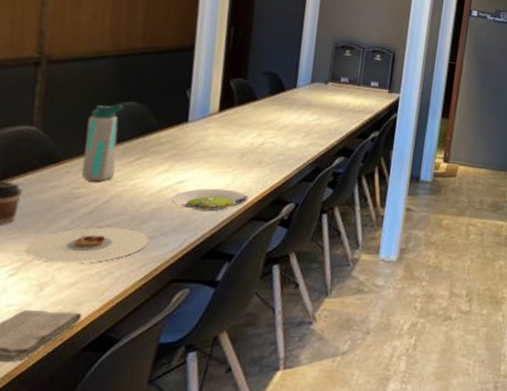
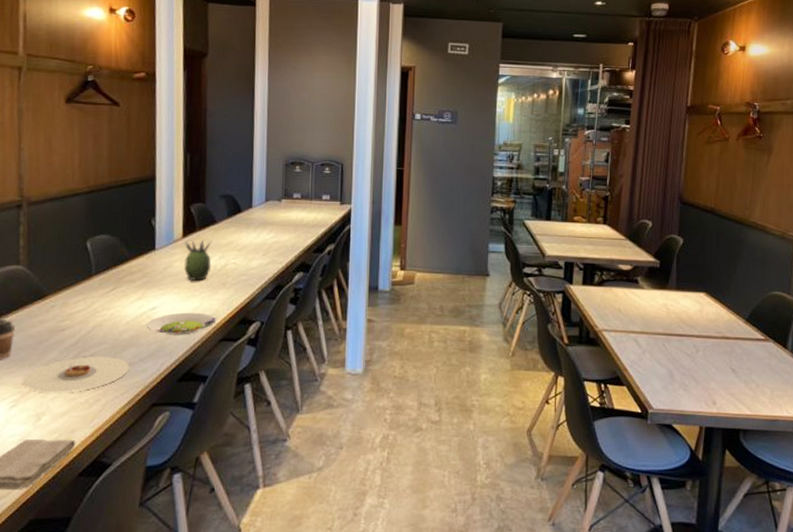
water bottle: present [81,104,124,182] -> none [65,238,97,314]
succulent plant: none [218,115,250,158] -> present [184,239,212,282]

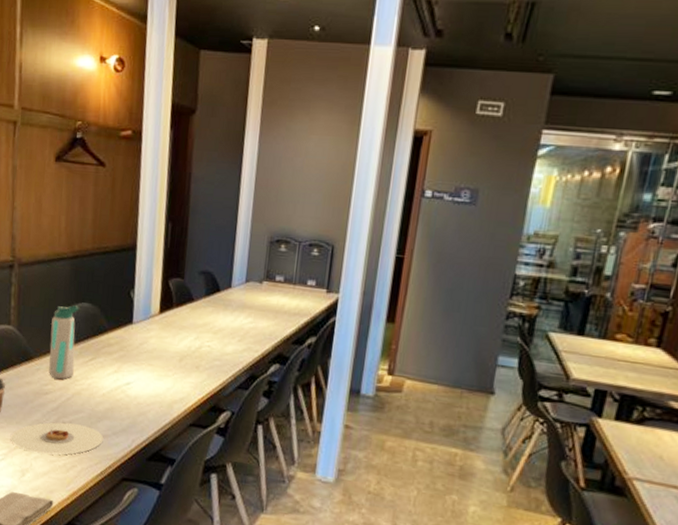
water bottle: none [65,238,97,314] -> present [49,305,79,380]
salad plate: present [146,312,217,335] -> none [120,391,188,415]
succulent plant: present [184,239,212,282] -> none [159,317,187,361]

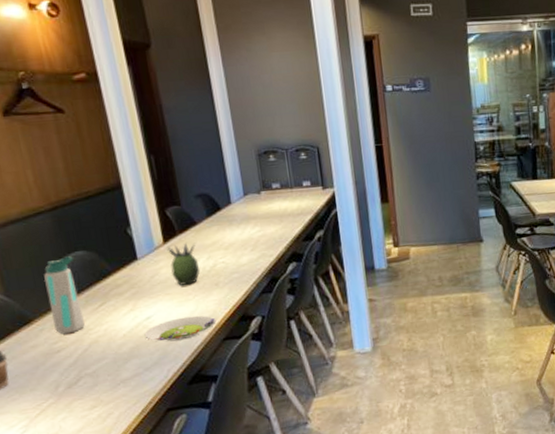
plate: present [10,422,104,455] -> none [27,370,136,415]
salad plate: none [120,391,188,415] -> present [144,315,217,342]
succulent plant: none [159,317,187,361] -> present [167,242,201,286]

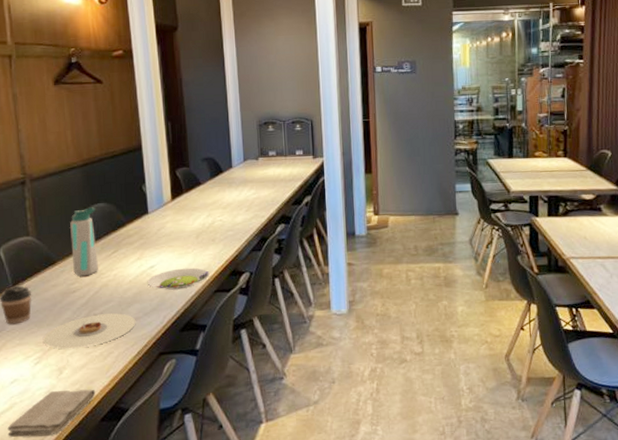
plate: none [27,370,136,415] -> present [42,313,136,350]
succulent plant: present [167,242,201,286] -> none [174,200,200,240]

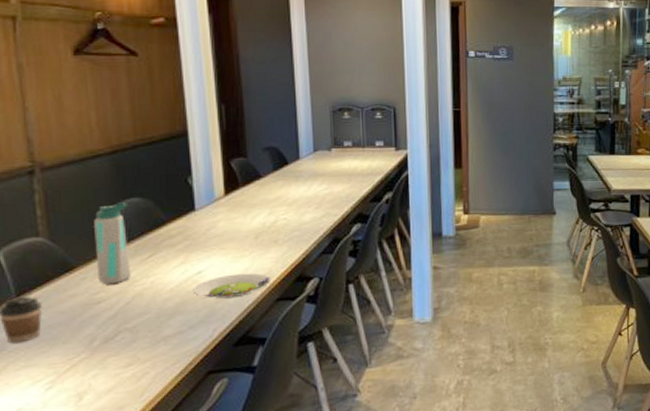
plate: present [42,313,136,350] -> none [56,327,179,371]

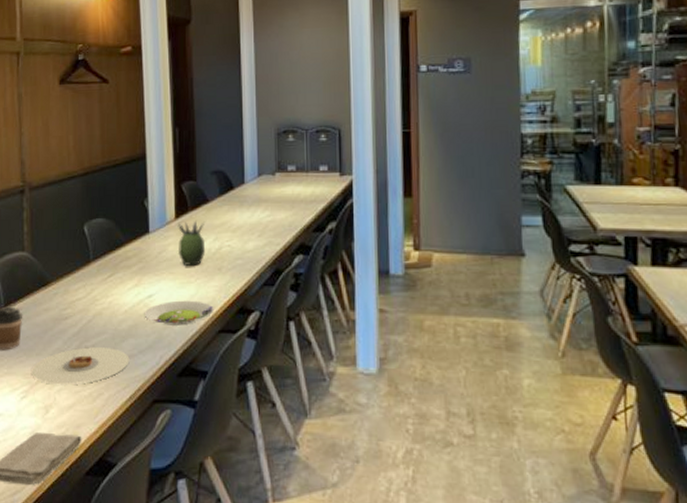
plate: none [56,327,179,371] -> present [30,347,130,385]
water bottle: present [94,202,132,285] -> none [66,222,94,302]
succulent plant: none [227,195,260,241] -> present [177,220,206,267]

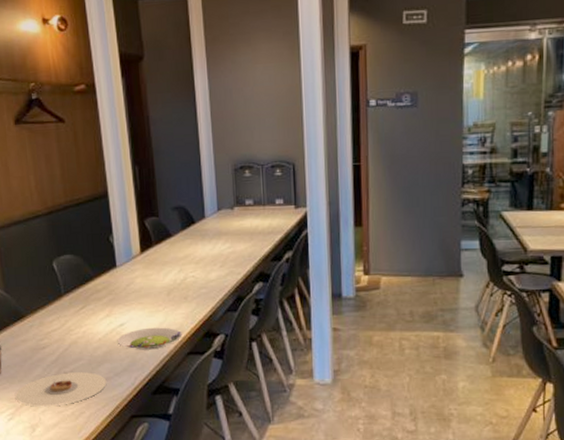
succulent plant: present [177,220,206,267] -> none [143,253,172,297]

